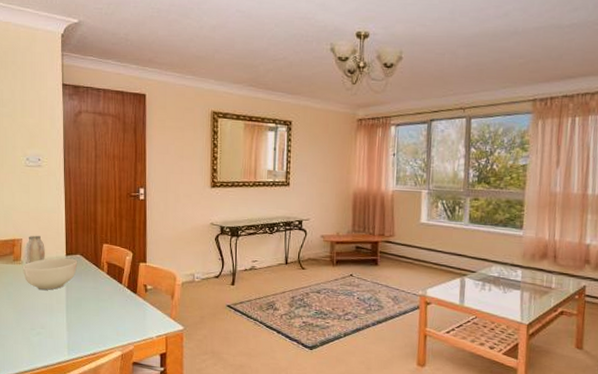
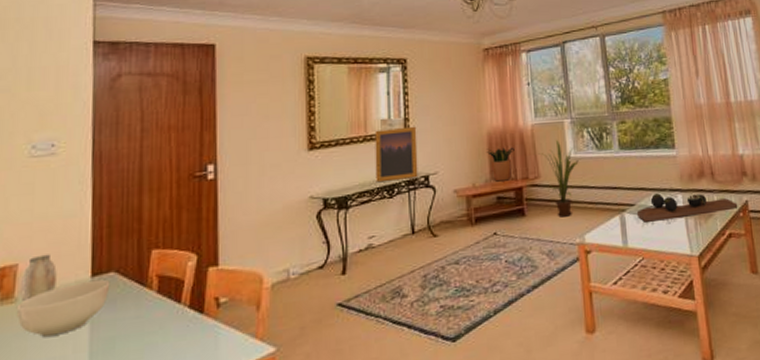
picture frame: none [260,178,296,221] -> present [375,126,418,183]
potted plant: none [350,206,375,235] -> present [486,147,515,182]
house plant: none [396,207,430,272] -> present [539,140,579,217]
decorative tray: none [477,266,575,292] -> present [637,193,738,222]

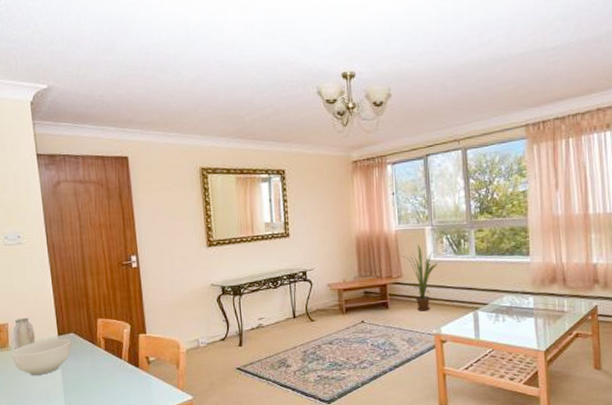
picture frame: present [375,126,418,183] -> none [260,229,297,276]
potted plant: present [486,147,515,182] -> none [355,250,380,279]
decorative tray: present [637,193,738,222] -> none [490,295,587,320]

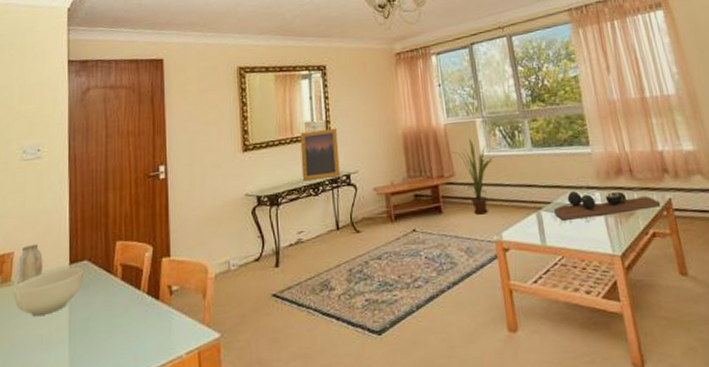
picture frame: none [260,229,297,276] -> present [300,128,340,182]
decorative tray: none [490,295,587,320] -> present [554,191,661,220]

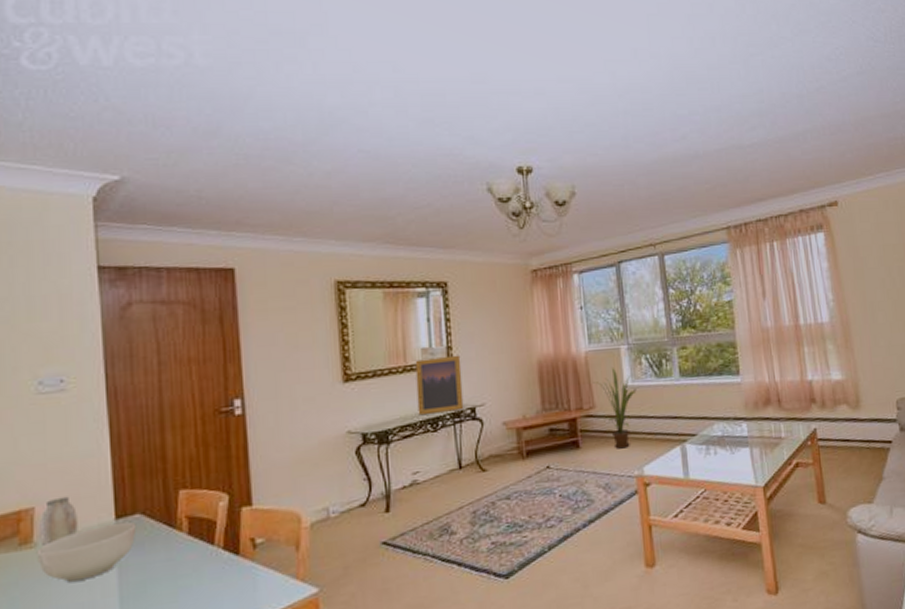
decorative tray: present [554,191,661,220] -> none [699,422,806,453]

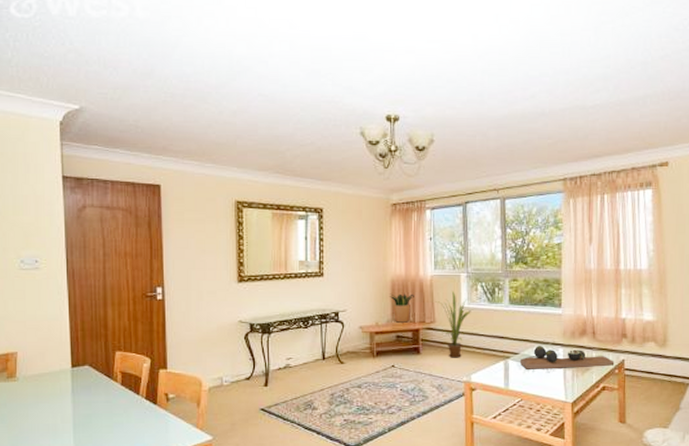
bowl: present [36,521,137,582] -> none [18,370,86,408]
vase: present [39,496,78,547] -> none [20,347,46,381]
picture frame: present [415,355,464,416] -> none [293,269,330,314]
potted plant: none [536,376,567,413] -> present [389,293,414,323]
decorative tray: none [699,422,806,453] -> present [520,346,615,369]

